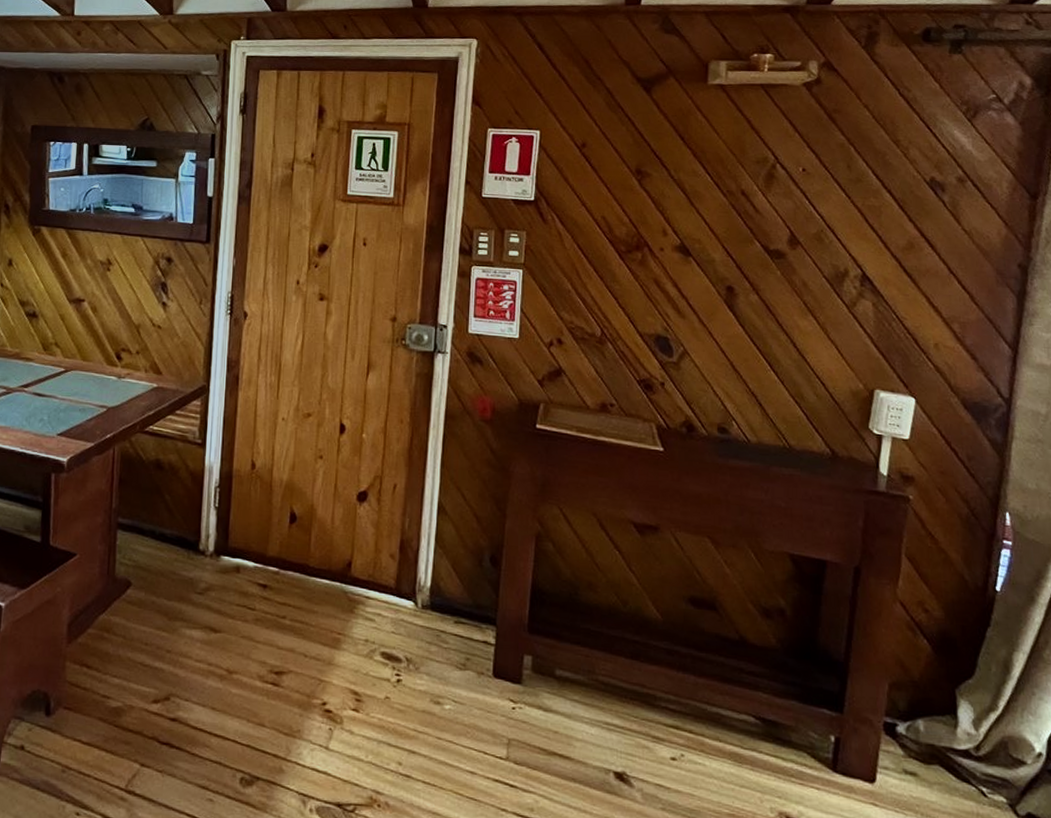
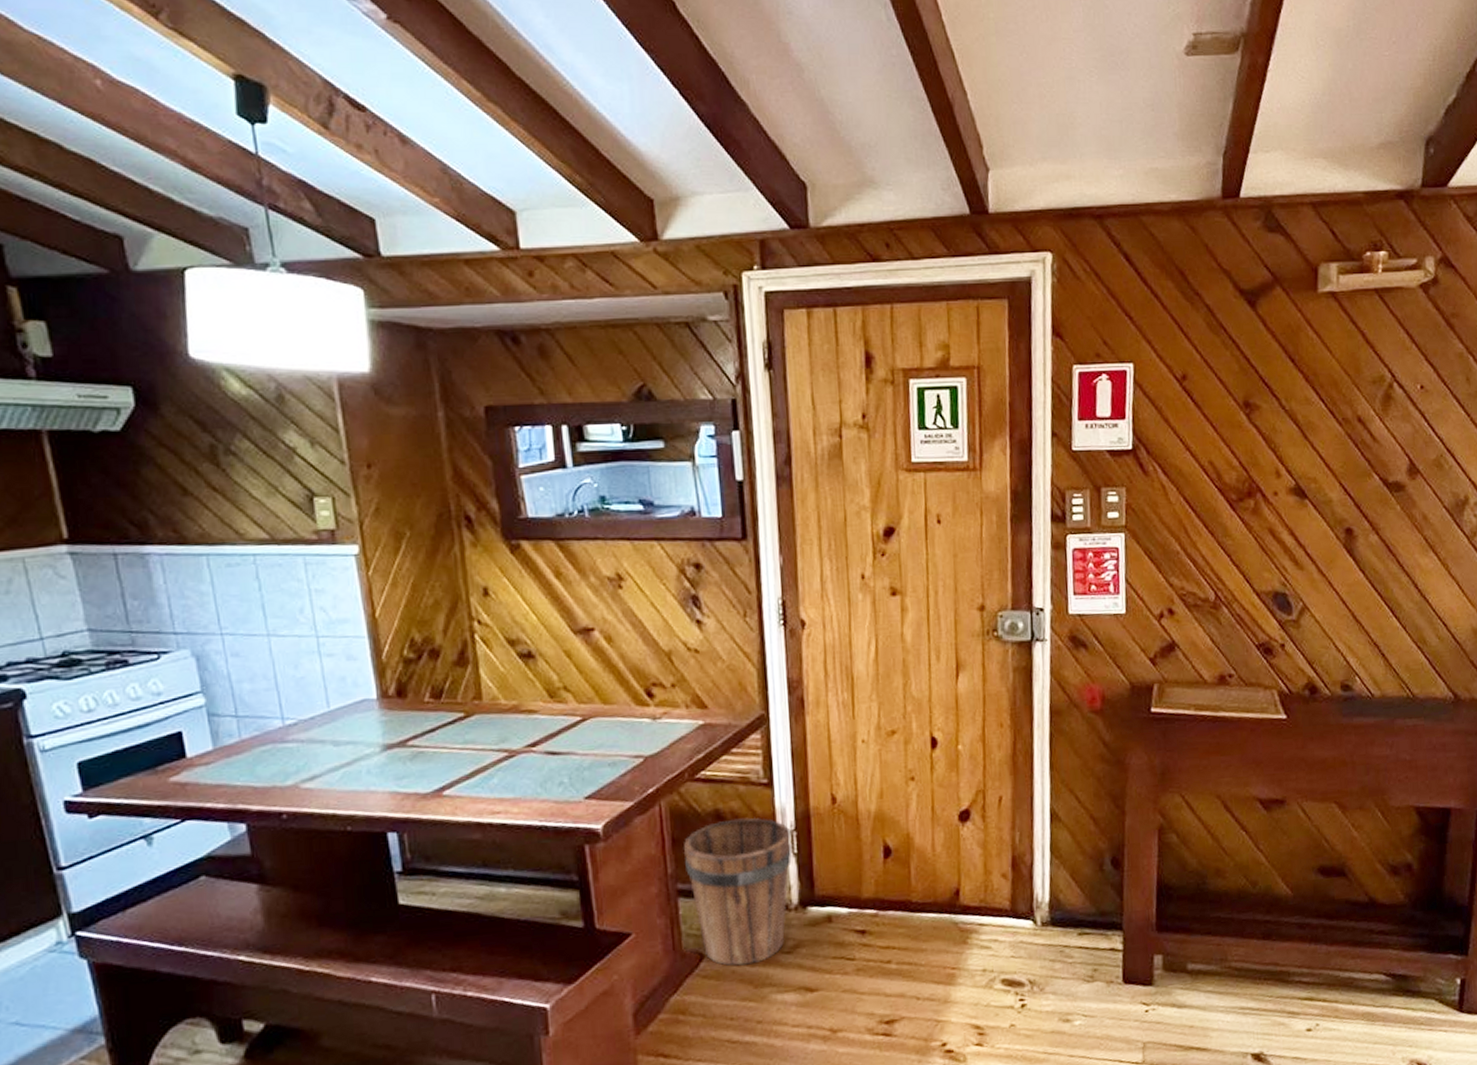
bucket: none [126,469,215,599] -> present [683,817,792,966]

